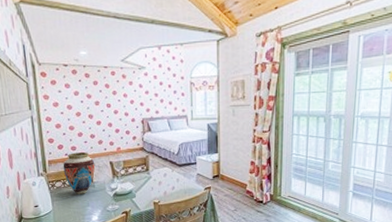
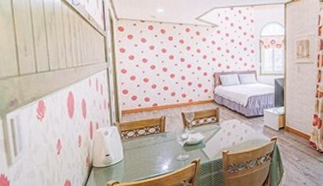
vase: present [63,152,96,194] -> none [136,103,168,144]

